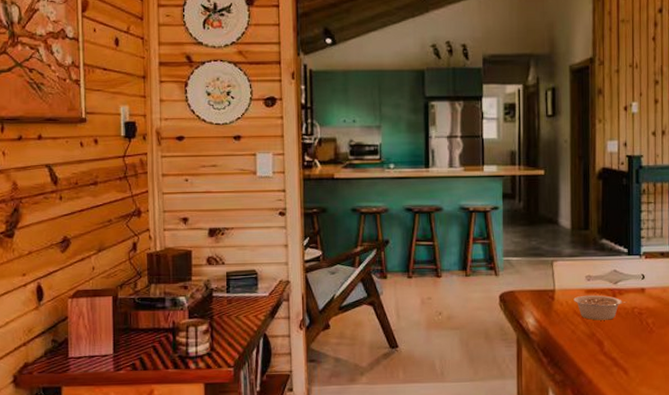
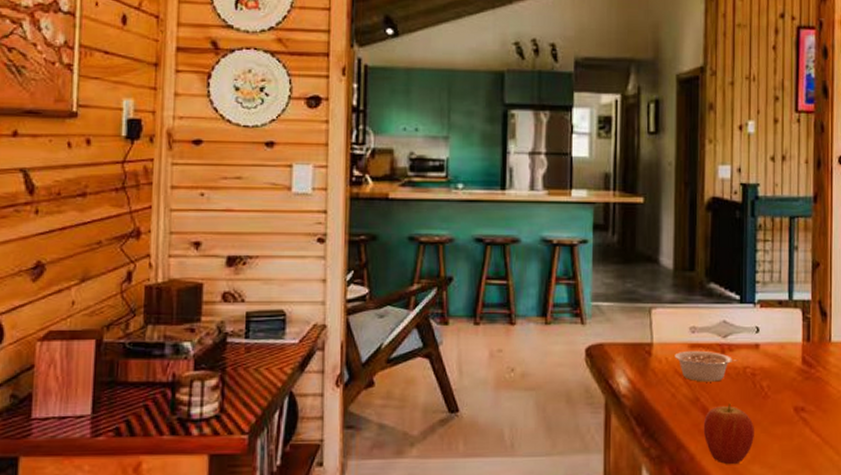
fruit: none [599,338,642,387] -> present [703,404,754,465]

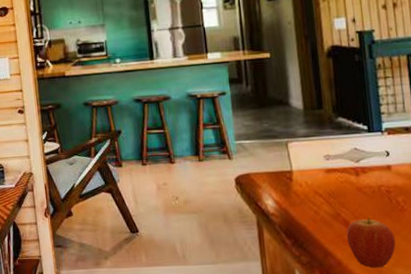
legume: present [674,350,739,382] -> none [313,174,373,200]

